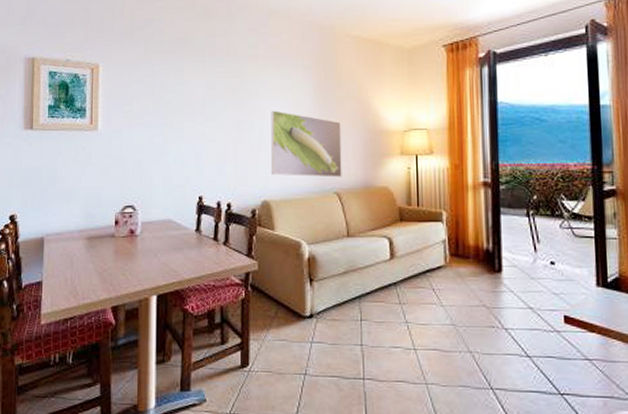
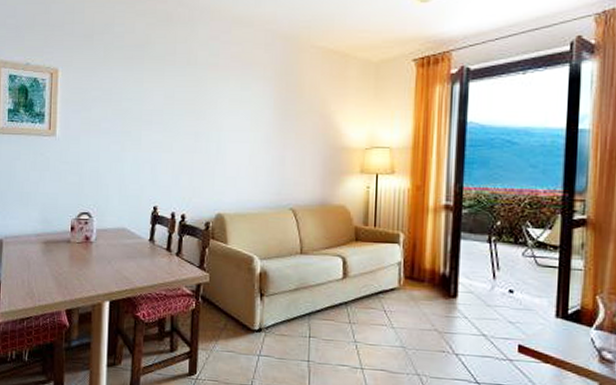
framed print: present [271,110,342,178] -> none [227,122,301,194]

